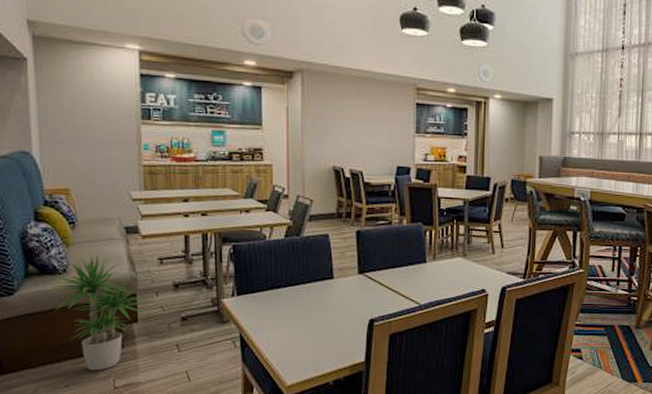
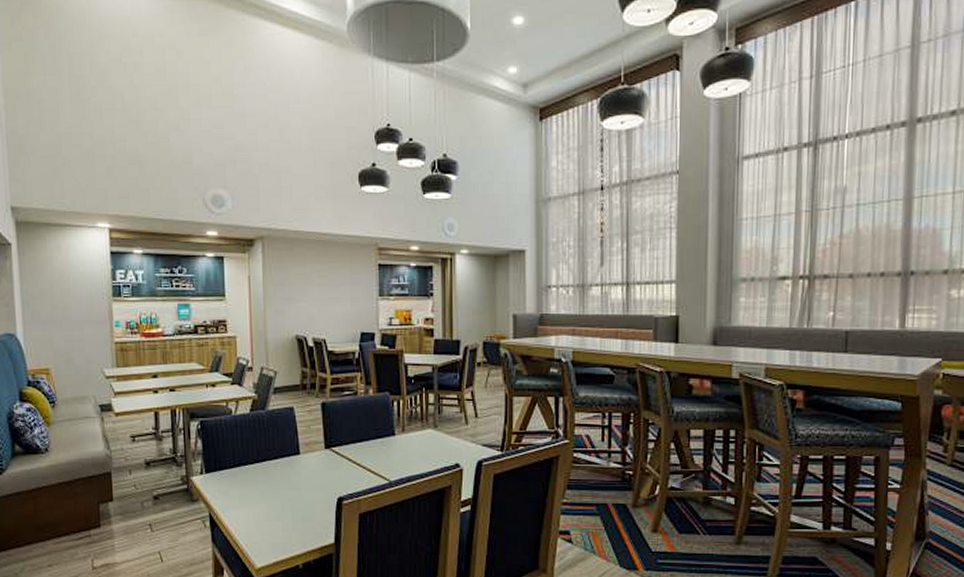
potted plant: present [45,255,150,371] -> none [30,434,124,551]

